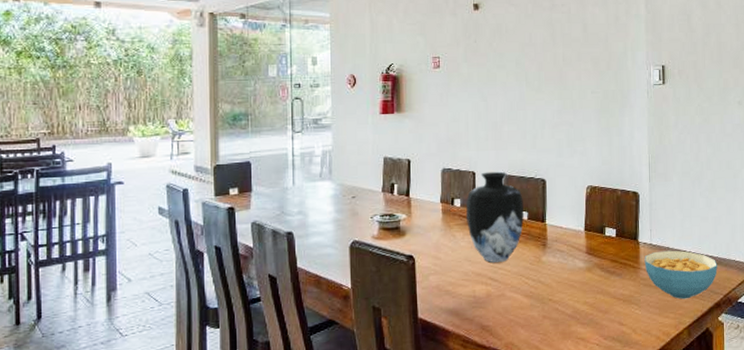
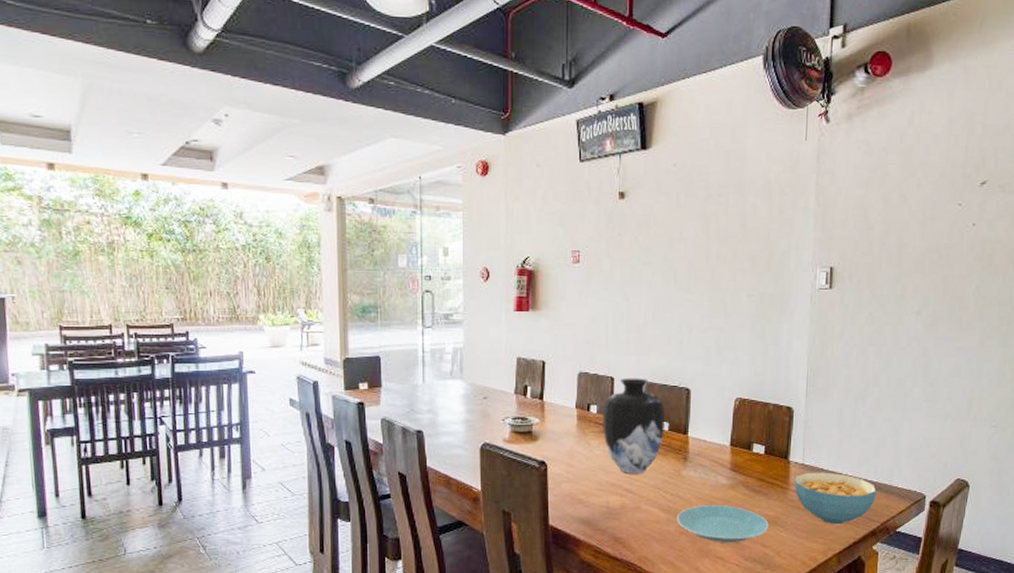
plate: none [538,287,624,324] -> present [676,505,769,542]

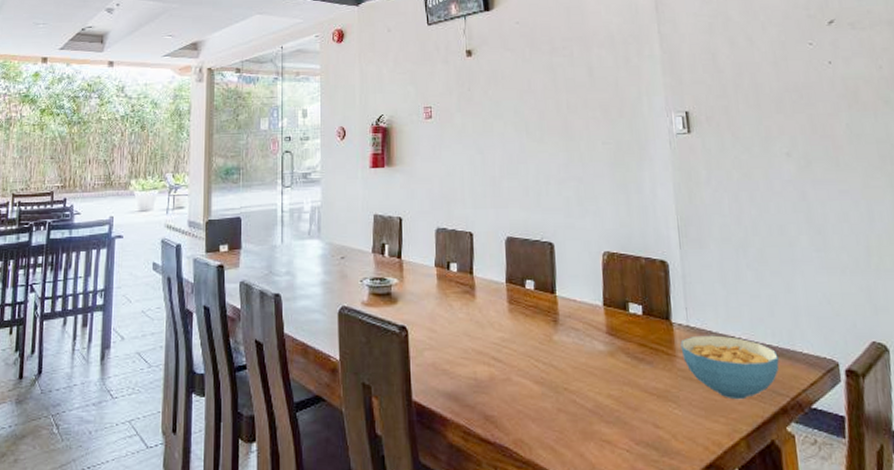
vase: present [603,378,665,475] -> none [463,232,530,340]
plate: present [676,505,769,542] -> none [551,376,659,422]

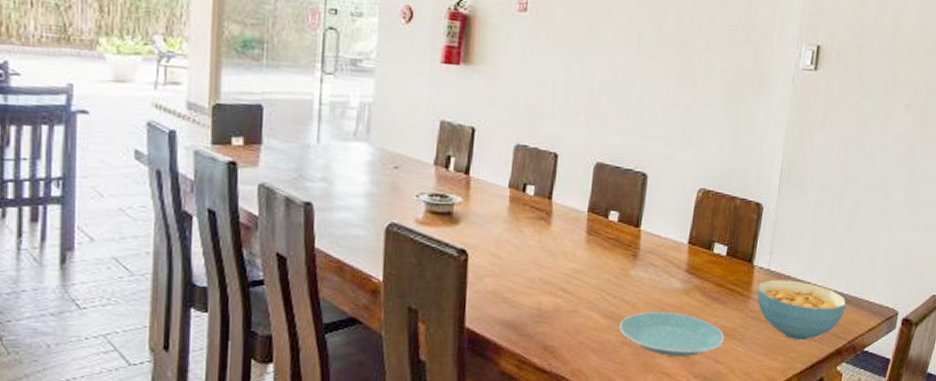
plate: none [551,376,659,422] -> present [618,312,725,356]

